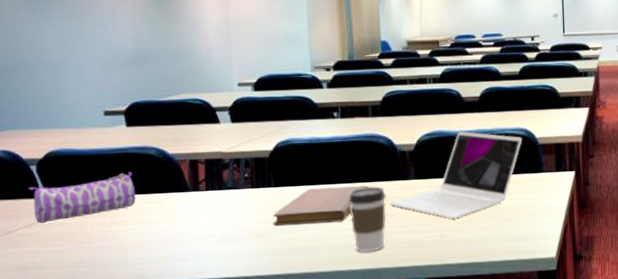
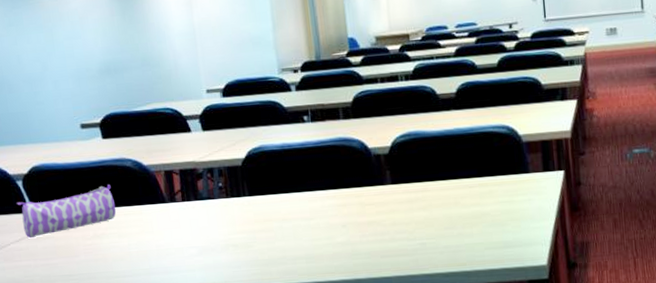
notebook: present [273,186,369,226] -> none [249,192,344,236]
coffee cup: present [347,185,386,253] -> none [323,192,364,263]
laptop: present [390,131,522,219] -> none [367,130,505,225]

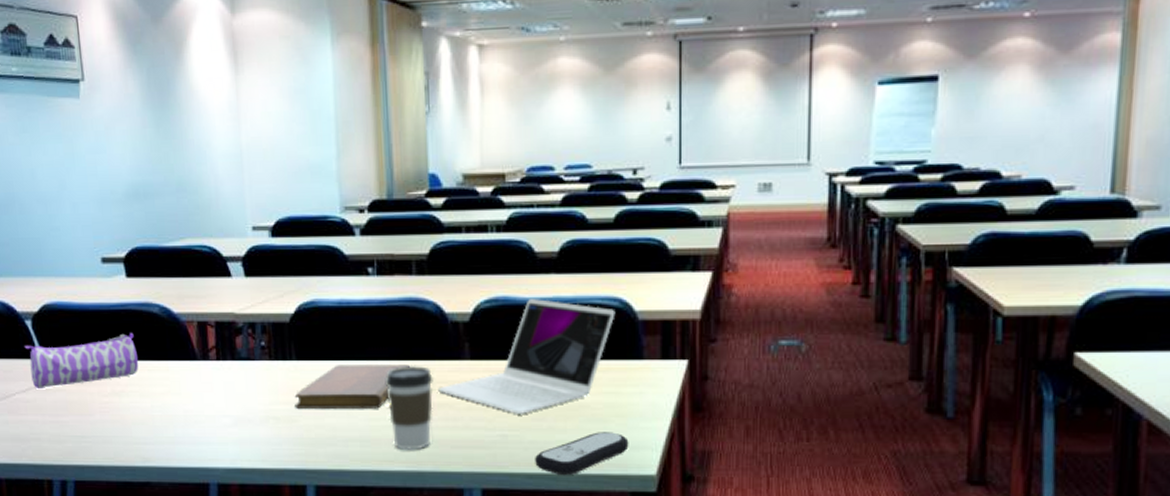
notebook: none [249,192,344,236] -> present [294,365,411,409]
coffee cup: none [323,192,364,263] -> present [384,365,433,450]
laptop: none [367,130,505,225] -> present [438,298,616,414]
remote control: none [449,233,524,272] -> present [535,432,629,476]

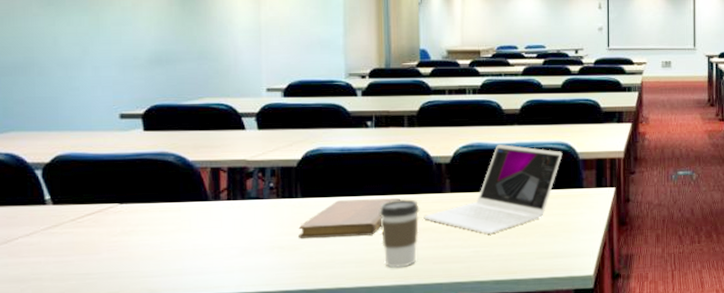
pencil case: present [24,333,139,390] -> none [32,179,151,233]
remote control: present [535,432,629,476] -> none [501,244,573,281]

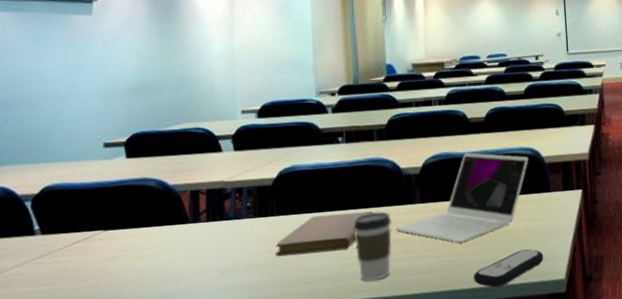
remote control: none [501,244,573,281] -> present [474,249,544,288]

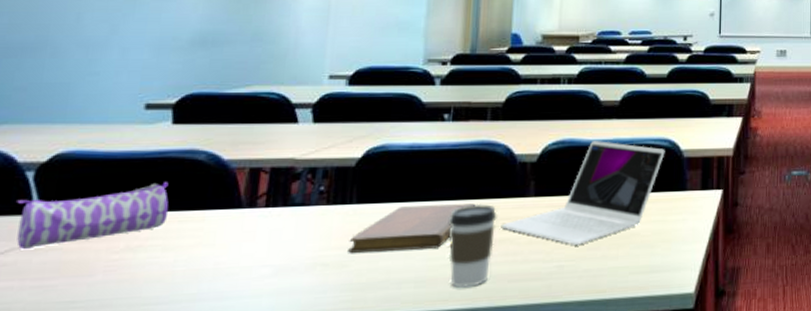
pencil case: none [22,205,134,263] -> present [17,182,169,250]
remote control: present [474,249,544,288] -> none [588,256,672,301]

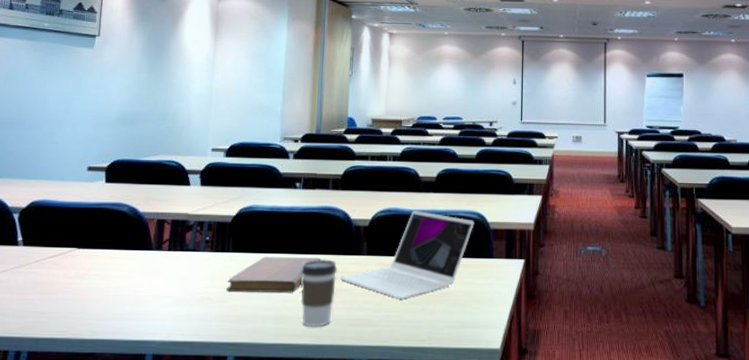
pencil case: present [17,182,169,250] -> none [8,227,104,272]

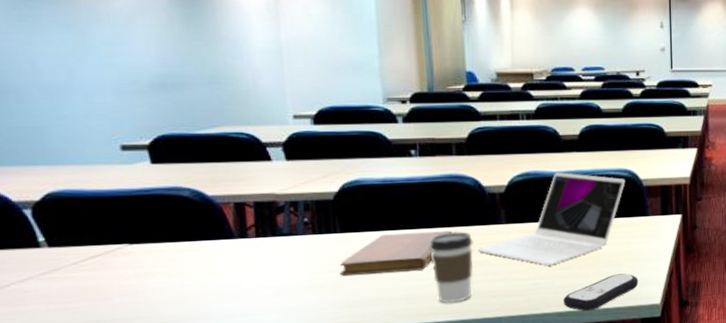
remote control: none [410,314,481,349] -> present [563,273,639,312]

